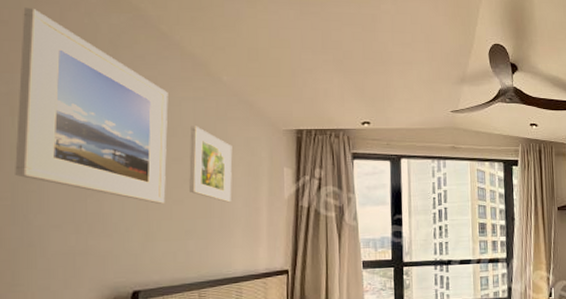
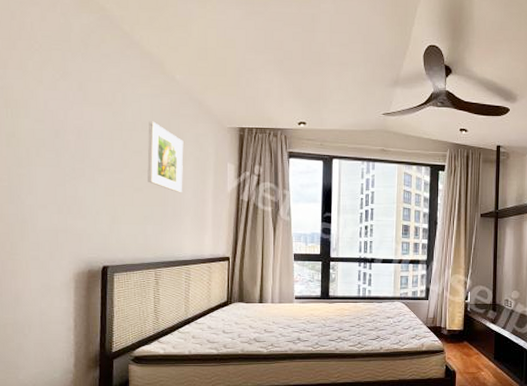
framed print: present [15,7,168,204] -> none [10,8,130,191]

